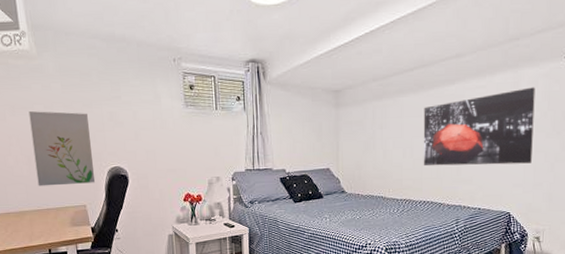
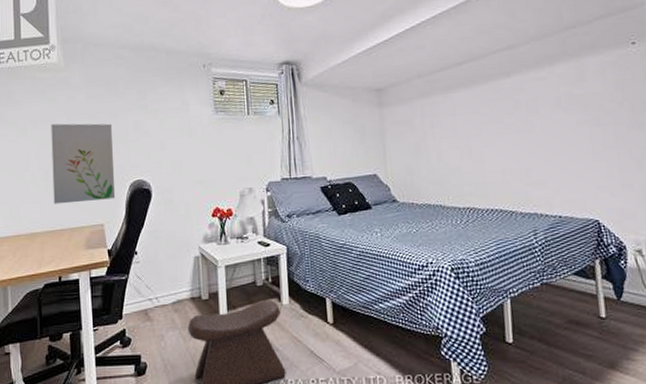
wall art: present [423,87,536,167] -> none [478,76,615,169]

